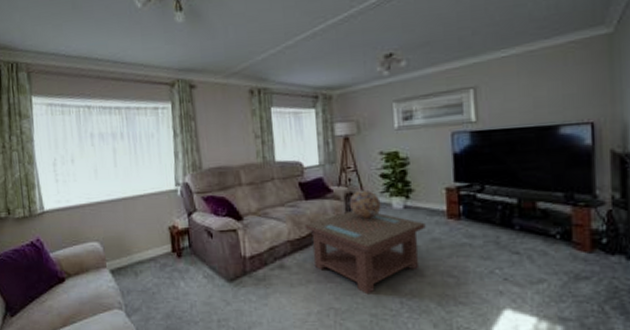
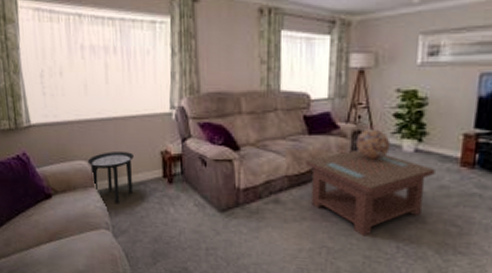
side table: none [99,230,144,283] -> present [87,152,135,204]

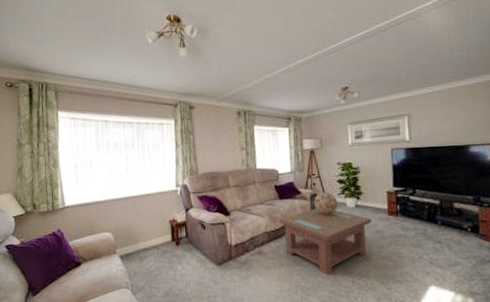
side table: present [87,152,135,204] -> none [111,223,149,266]

